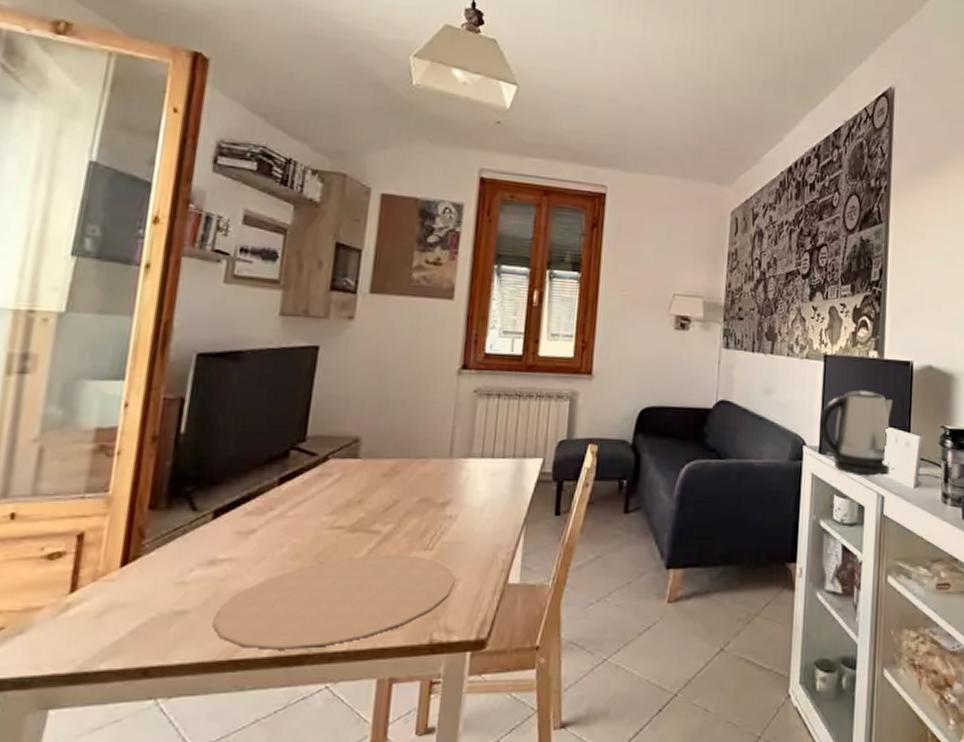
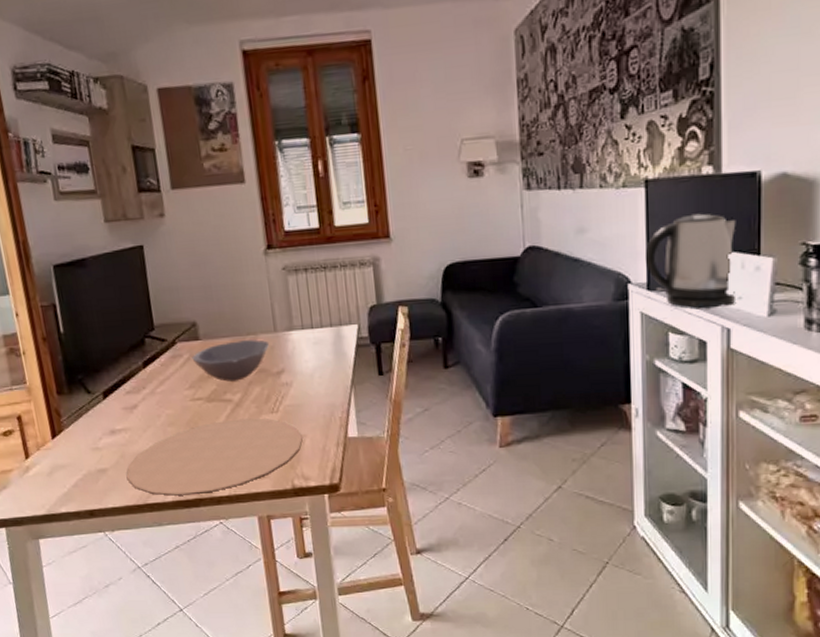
bowl: none [343,463,441,510] -> present [191,339,270,382]

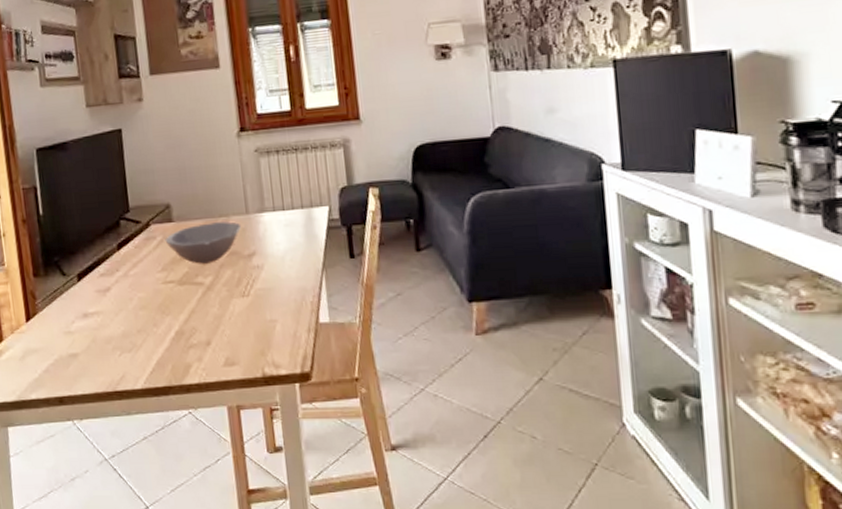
placemat: present [126,418,303,496] -> none [97,302,273,383]
kettle: present [644,213,737,308] -> none [617,92,717,189]

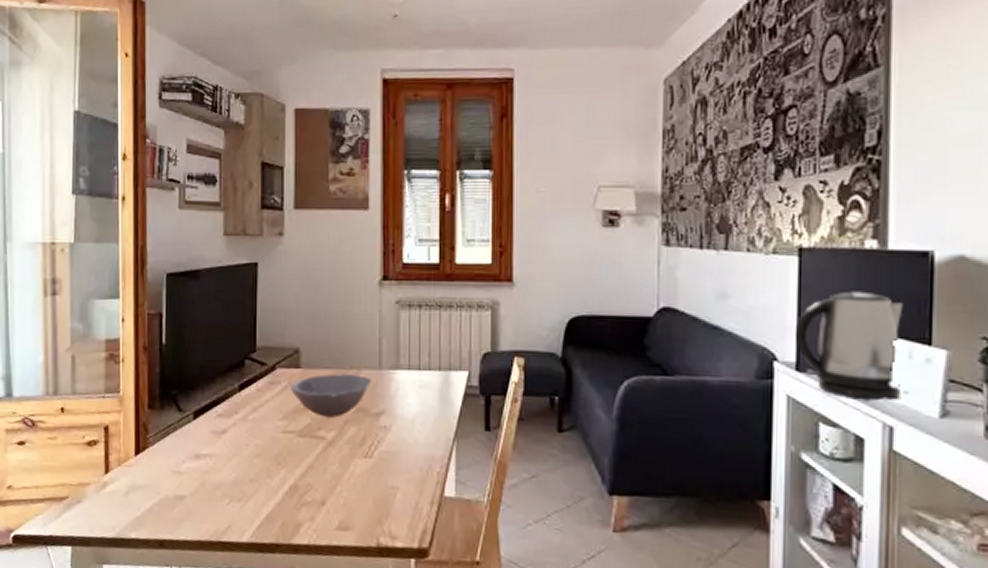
kettle: none [617,92,717,189] -> present [794,290,904,400]

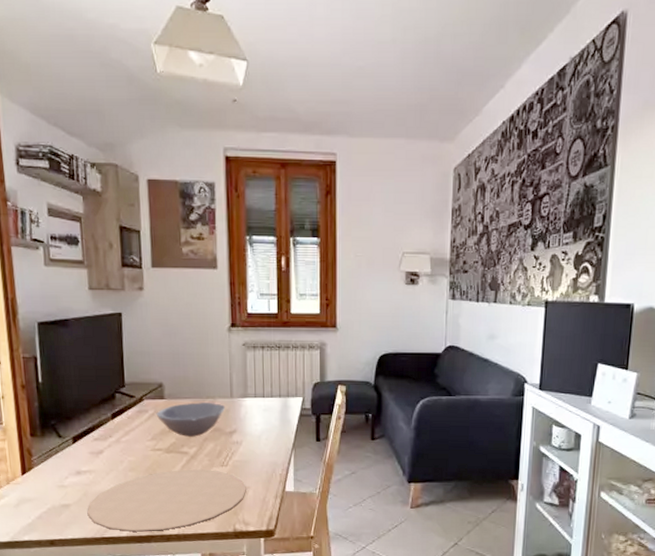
placemat: none [203,459,394,539] -> present [87,469,246,532]
kettle: present [794,290,904,400] -> none [539,332,612,408]

